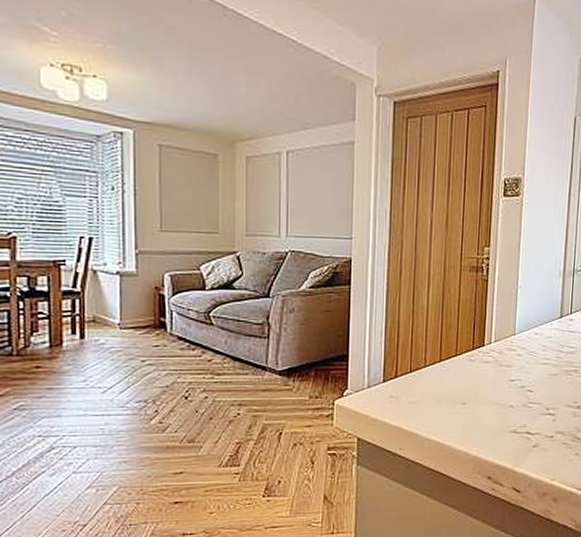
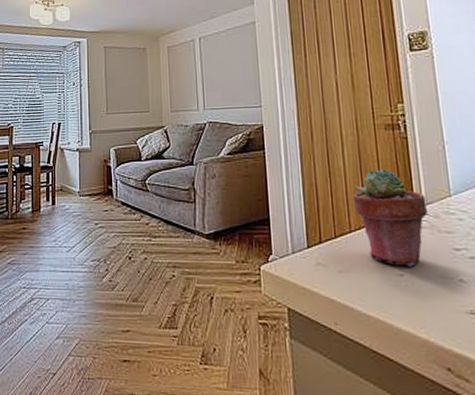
potted succulent: none [432,309,494,396] -> present [353,169,428,266]

